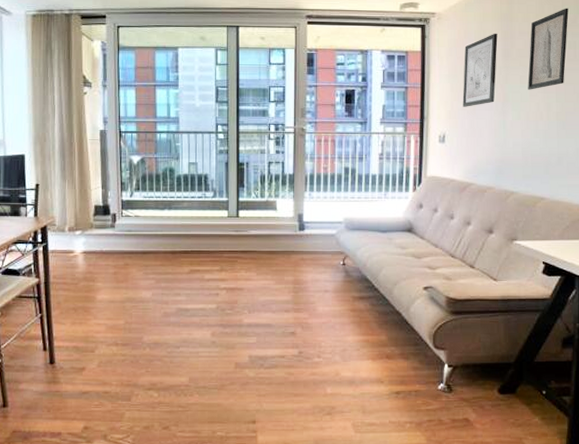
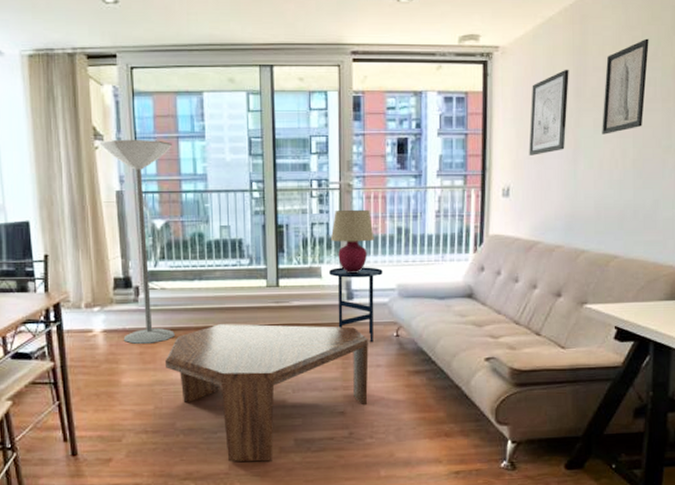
floor lamp: none [88,86,150,264] -> present [99,139,175,344]
coffee table: none [135,249,317,376] -> present [164,324,369,462]
side table: none [284,202,331,270] -> present [329,267,383,343]
table lamp: none [285,151,324,207] -> present [330,209,374,274]

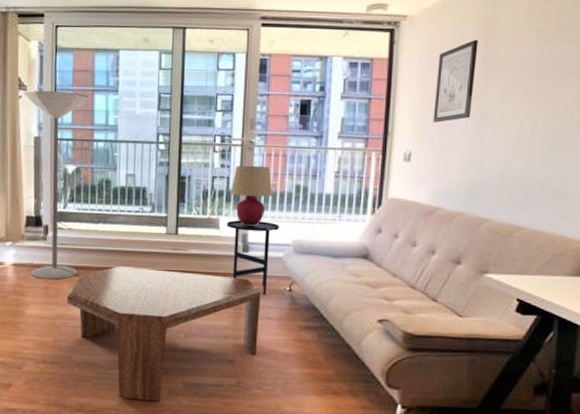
wall art: present [602,38,649,135] -> none [510,11,564,105]

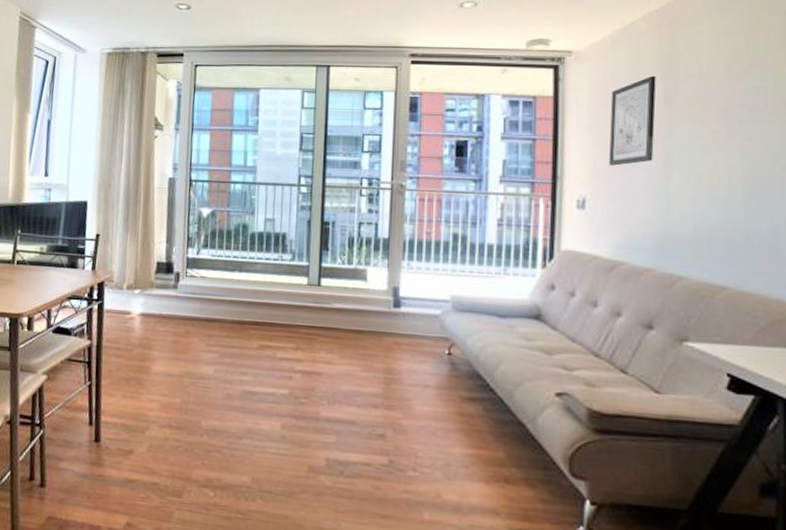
floor lamp: present [23,90,88,279] -> none [159,130,226,333]
coffee table: present [66,266,261,402] -> none [196,319,416,481]
side table: present [227,220,279,295] -> none [375,271,435,359]
table lamp: present [230,165,273,227] -> none [378,210,427,280]

